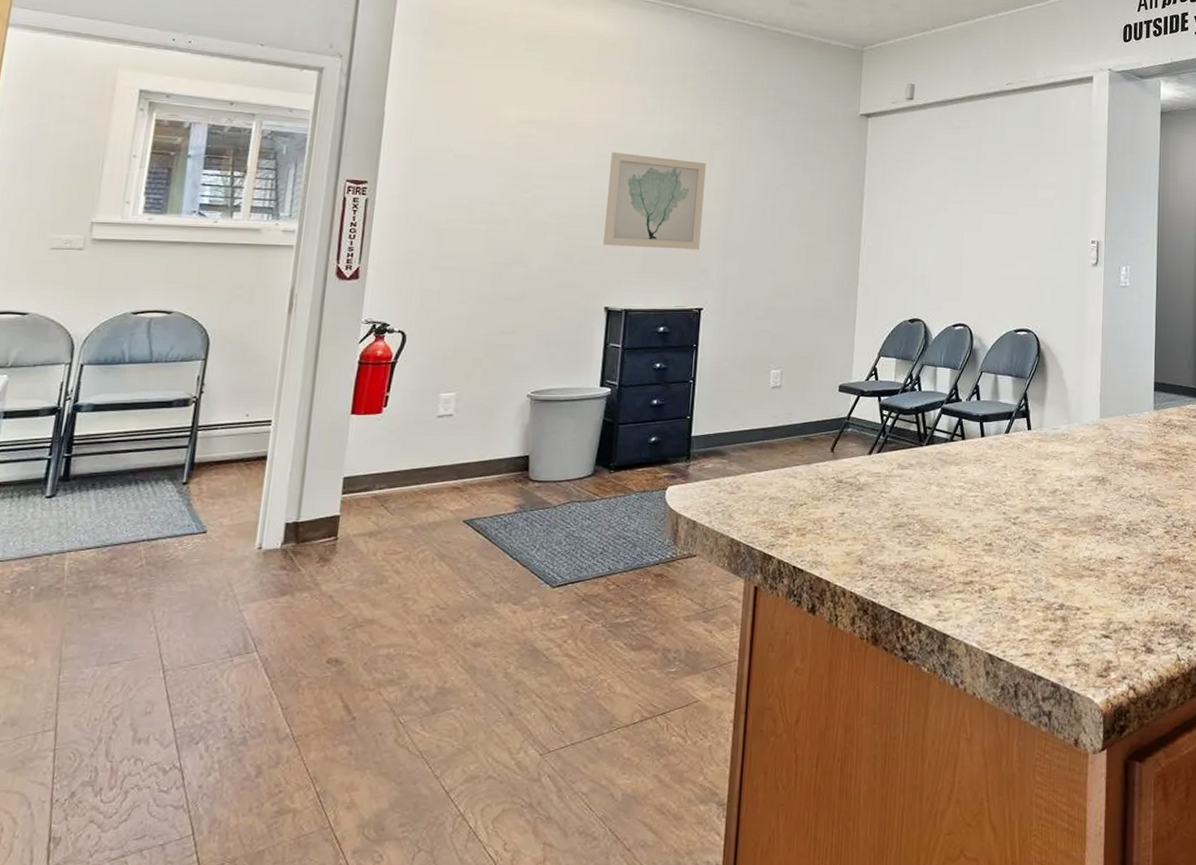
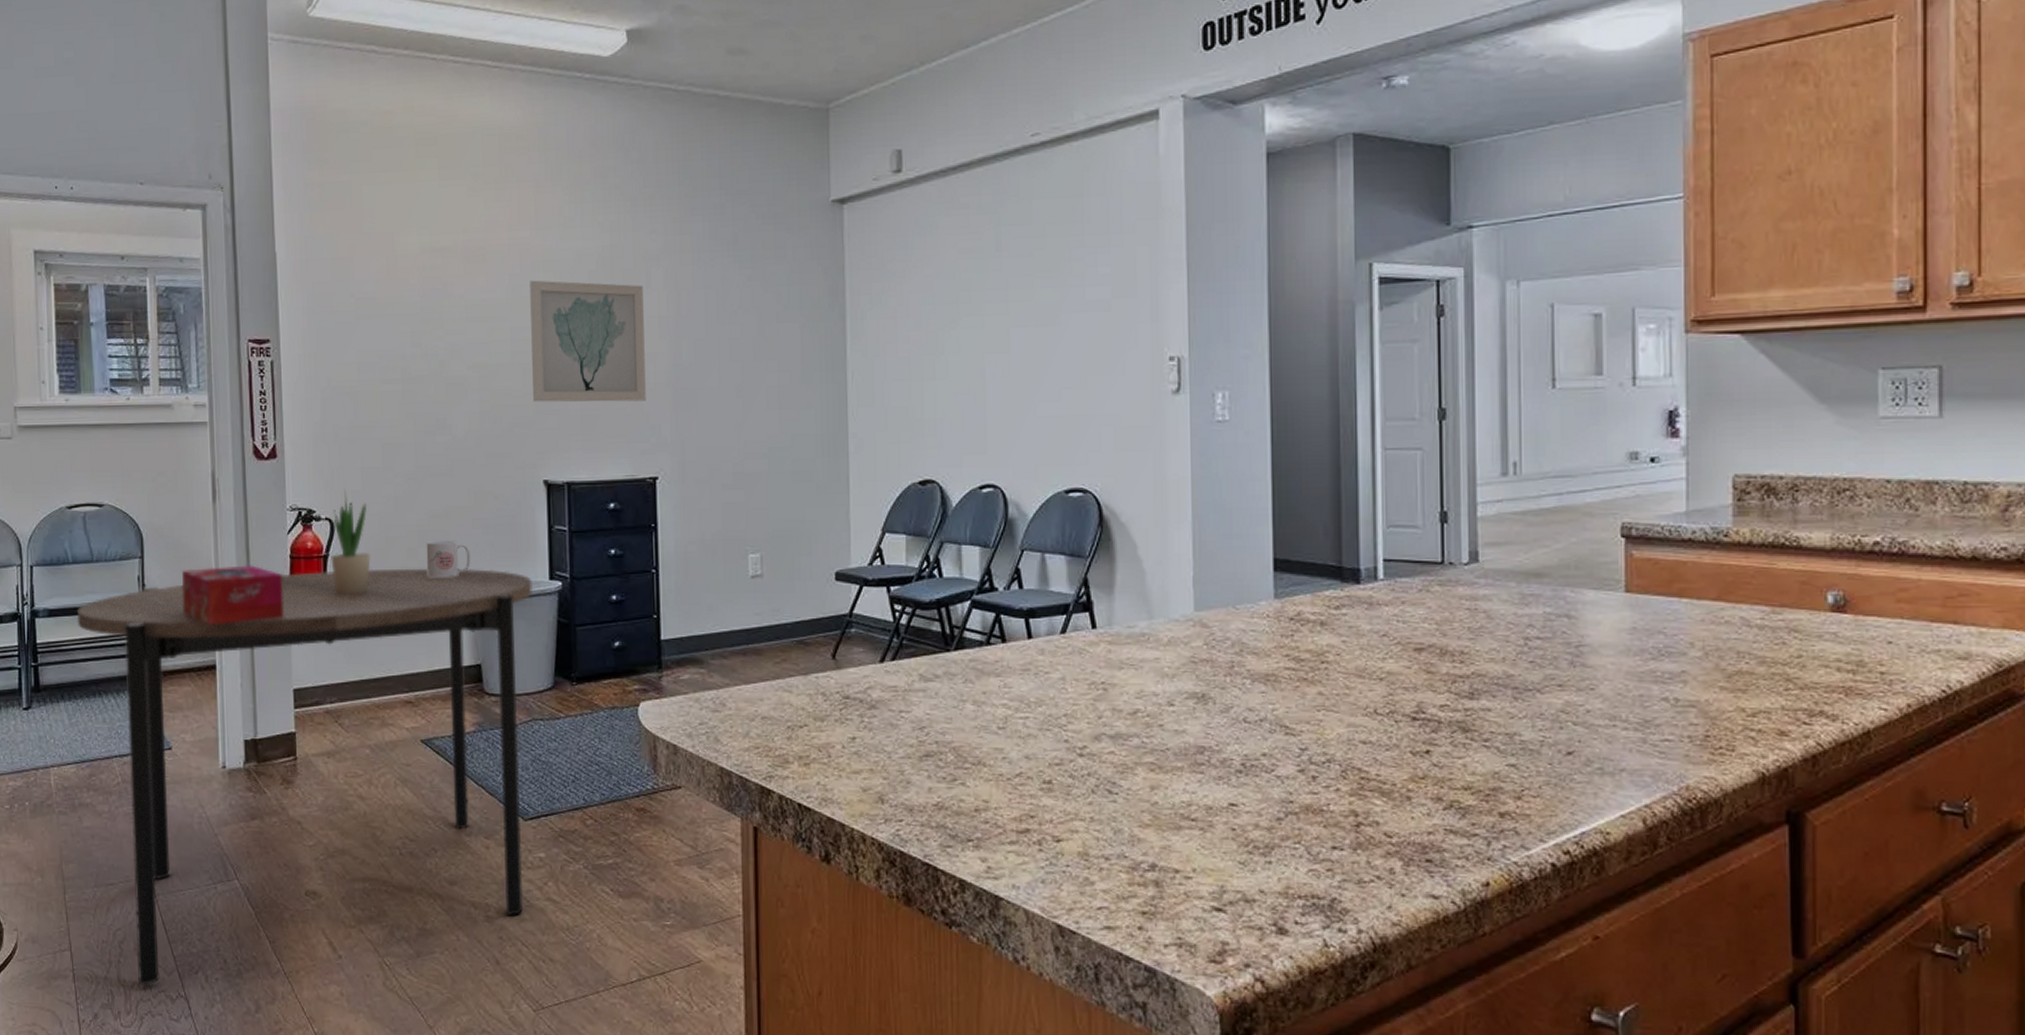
dining table: none [123,374,585,761] -> present [76,568,532,986]
tissue box: none [241,369,350,420] -> present [182,565,284,625]
potted plant: none [398,308,440,396] -> present [331,490,371,595]
mug: none [488,352,531,384] -> present [426,540,470,578]

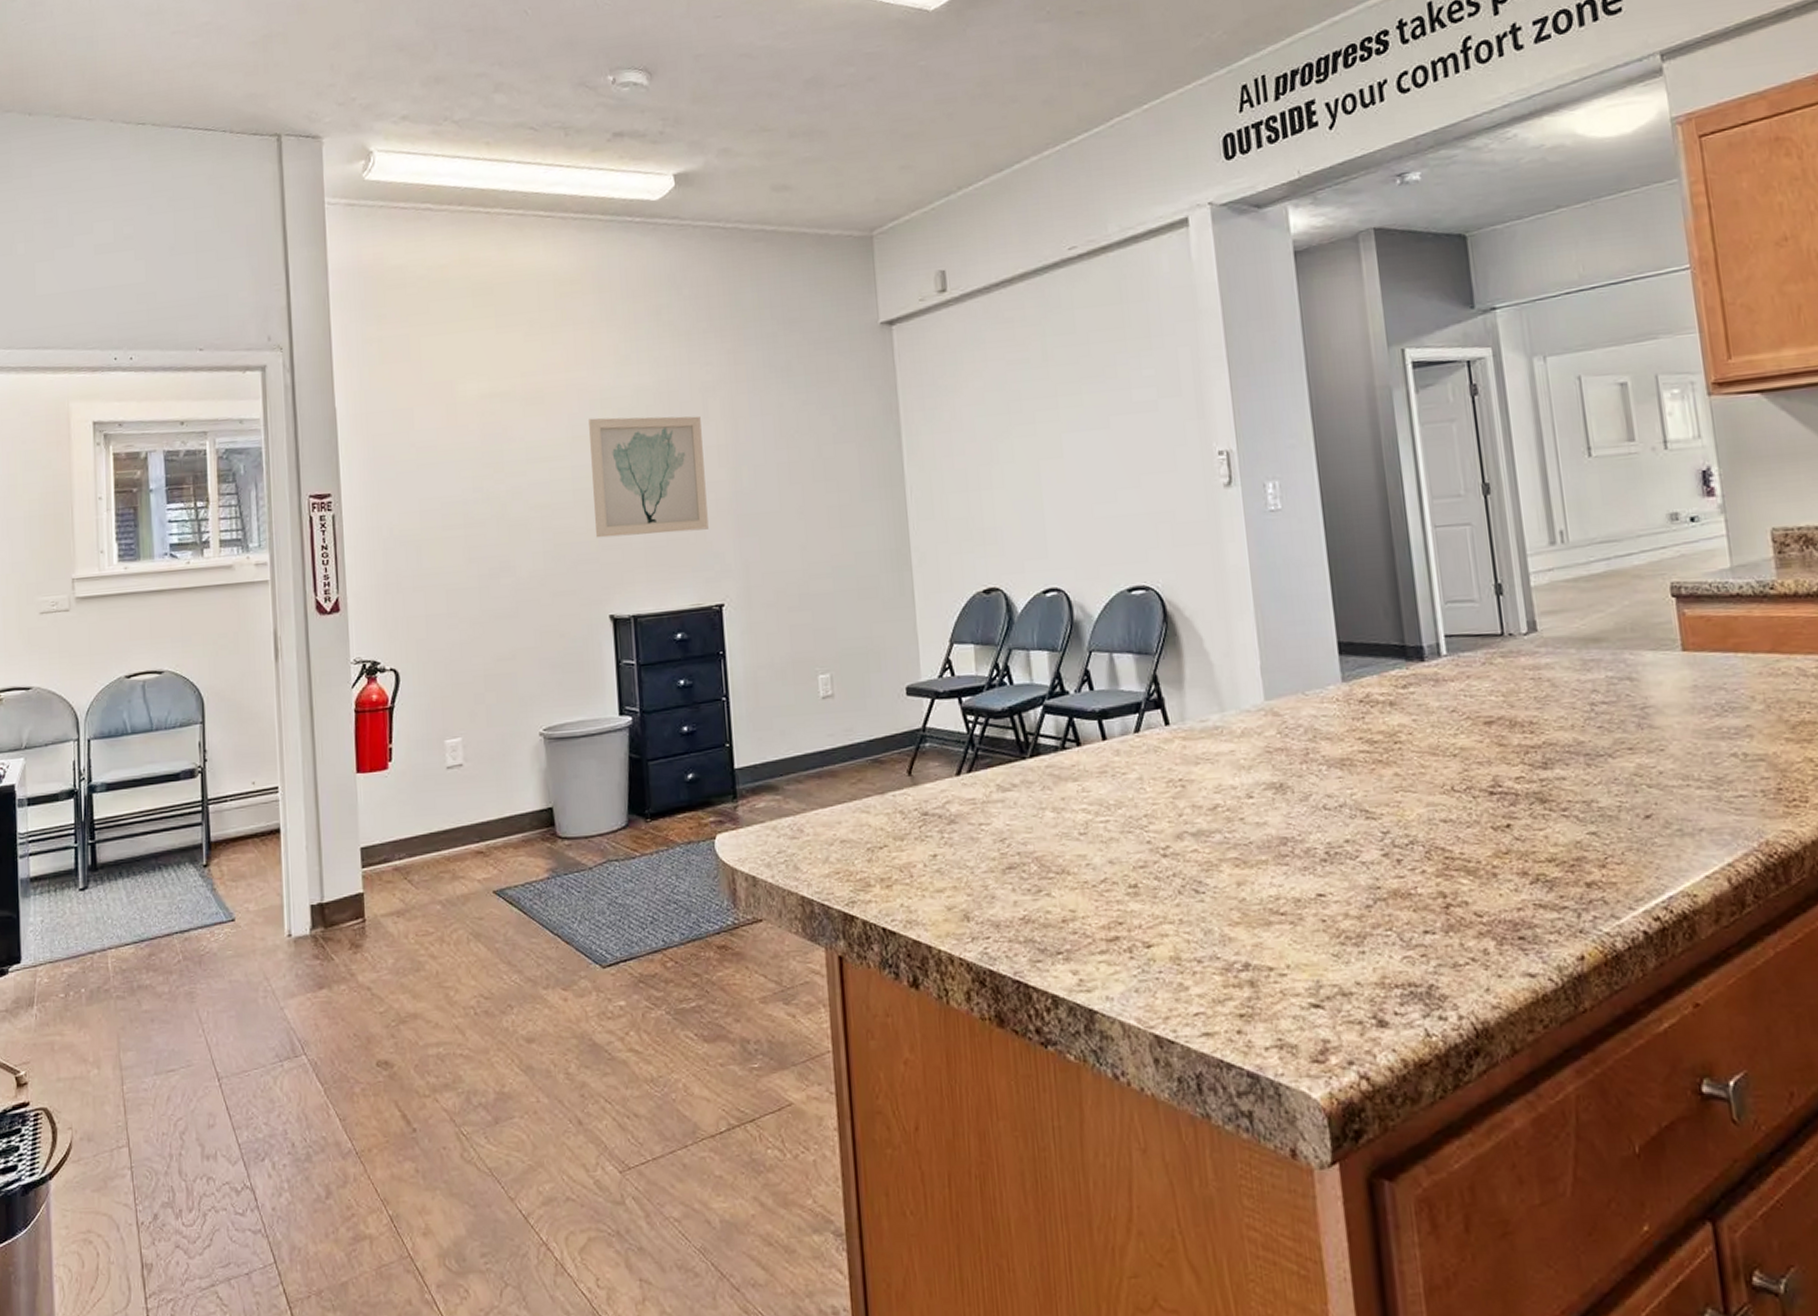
dining table: present [76,568,532,986] -> none [135,709,605,1180]
tissue box: present [182,565,284,625] -> none [244,722,349,787]
potted plant: present [331,490,371,595] -> none [396,640,438,746]
mug: present [426,540,470,578] -> none [493,682,539,723]

